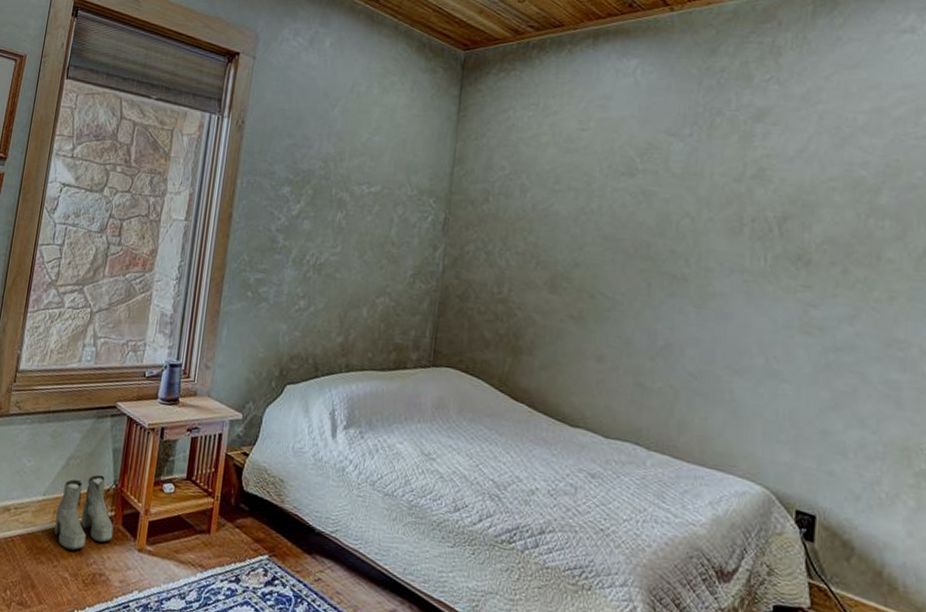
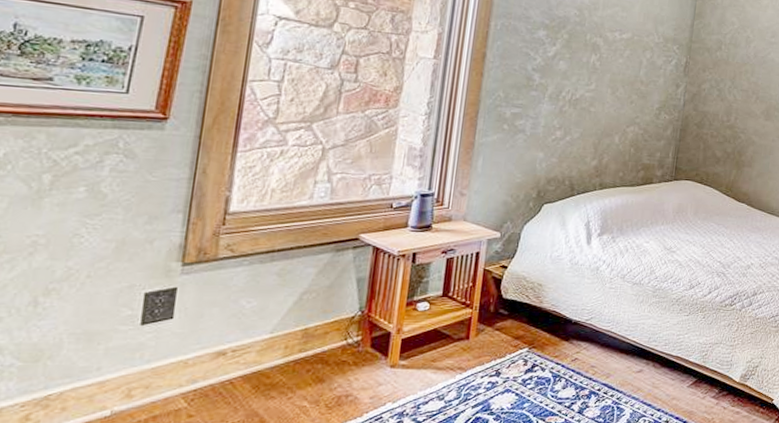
boots: present [54,474,114,551] -> none [287,304,361,380]

